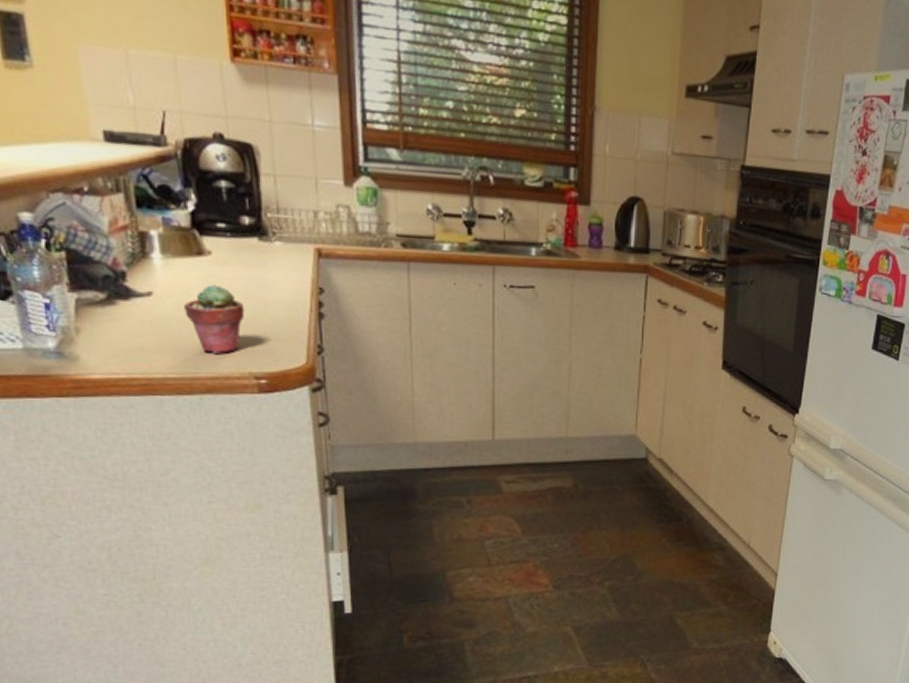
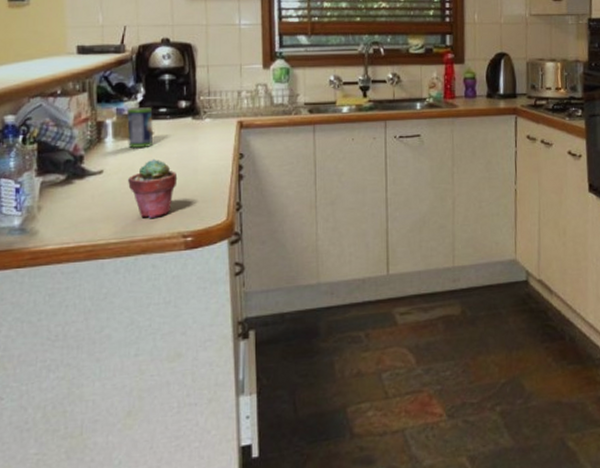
beverage can: none [175,217,212,271] -> present [126,106,154,149]

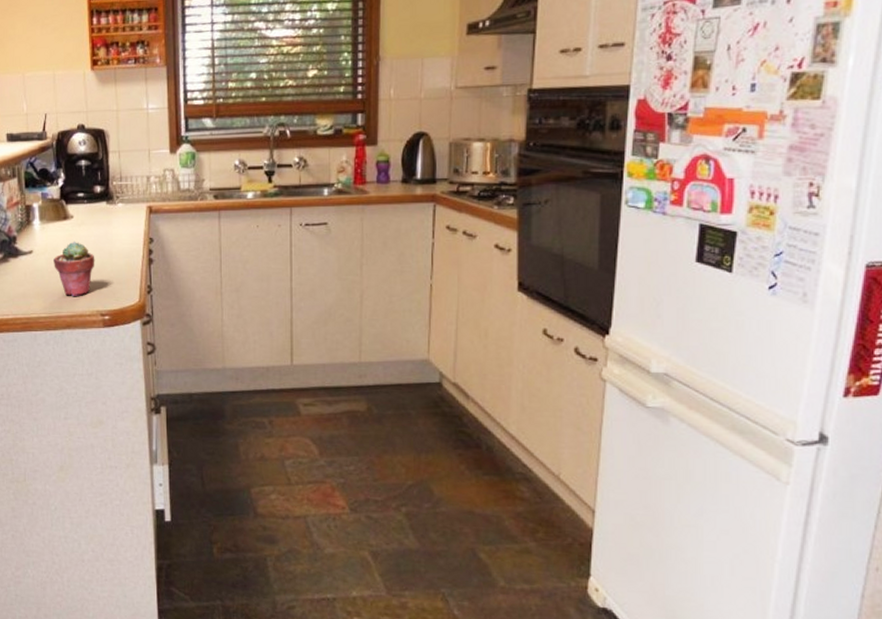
beverage can: present [126,106,154,149] -> none [49,191,74,231]

